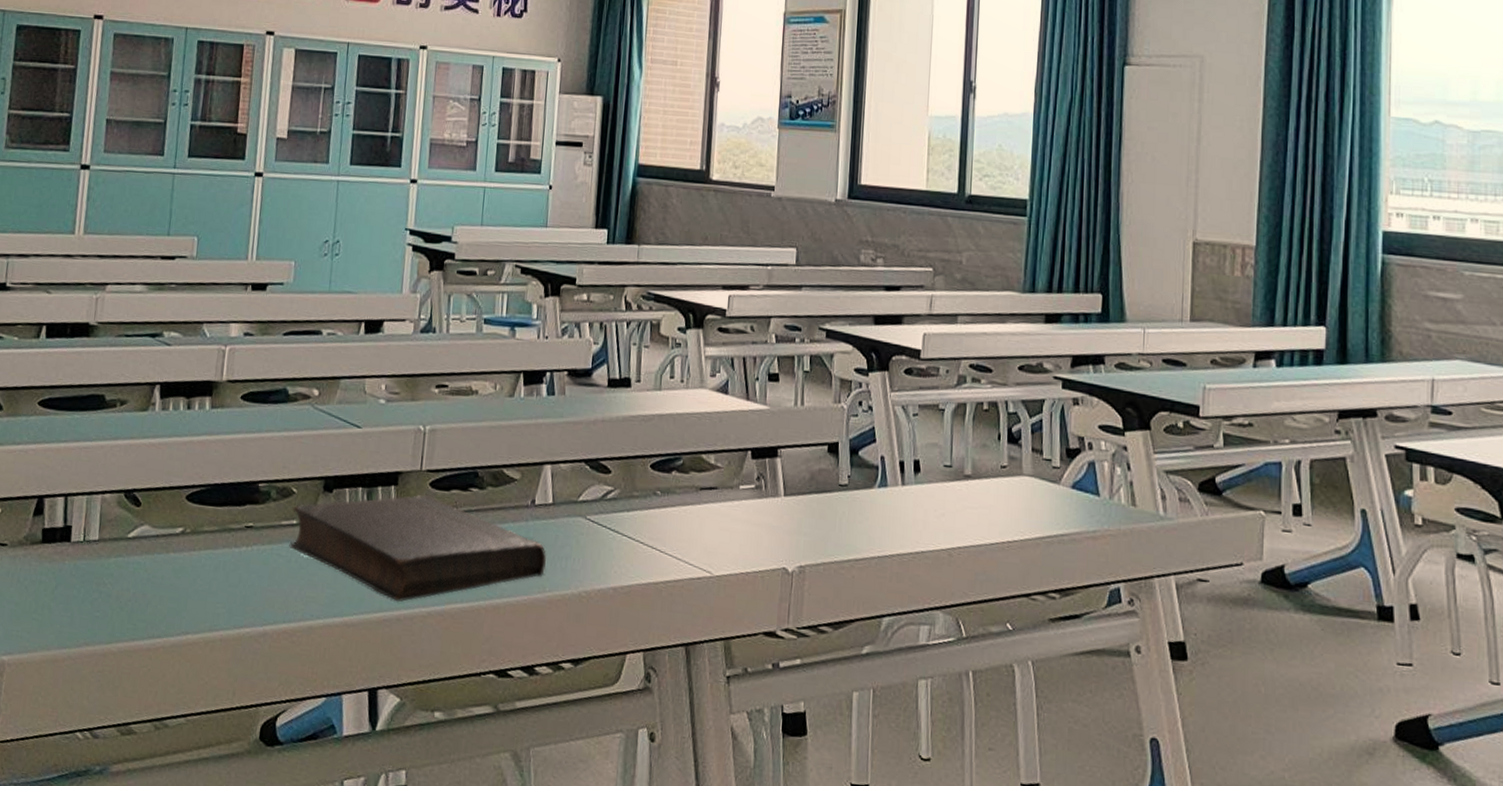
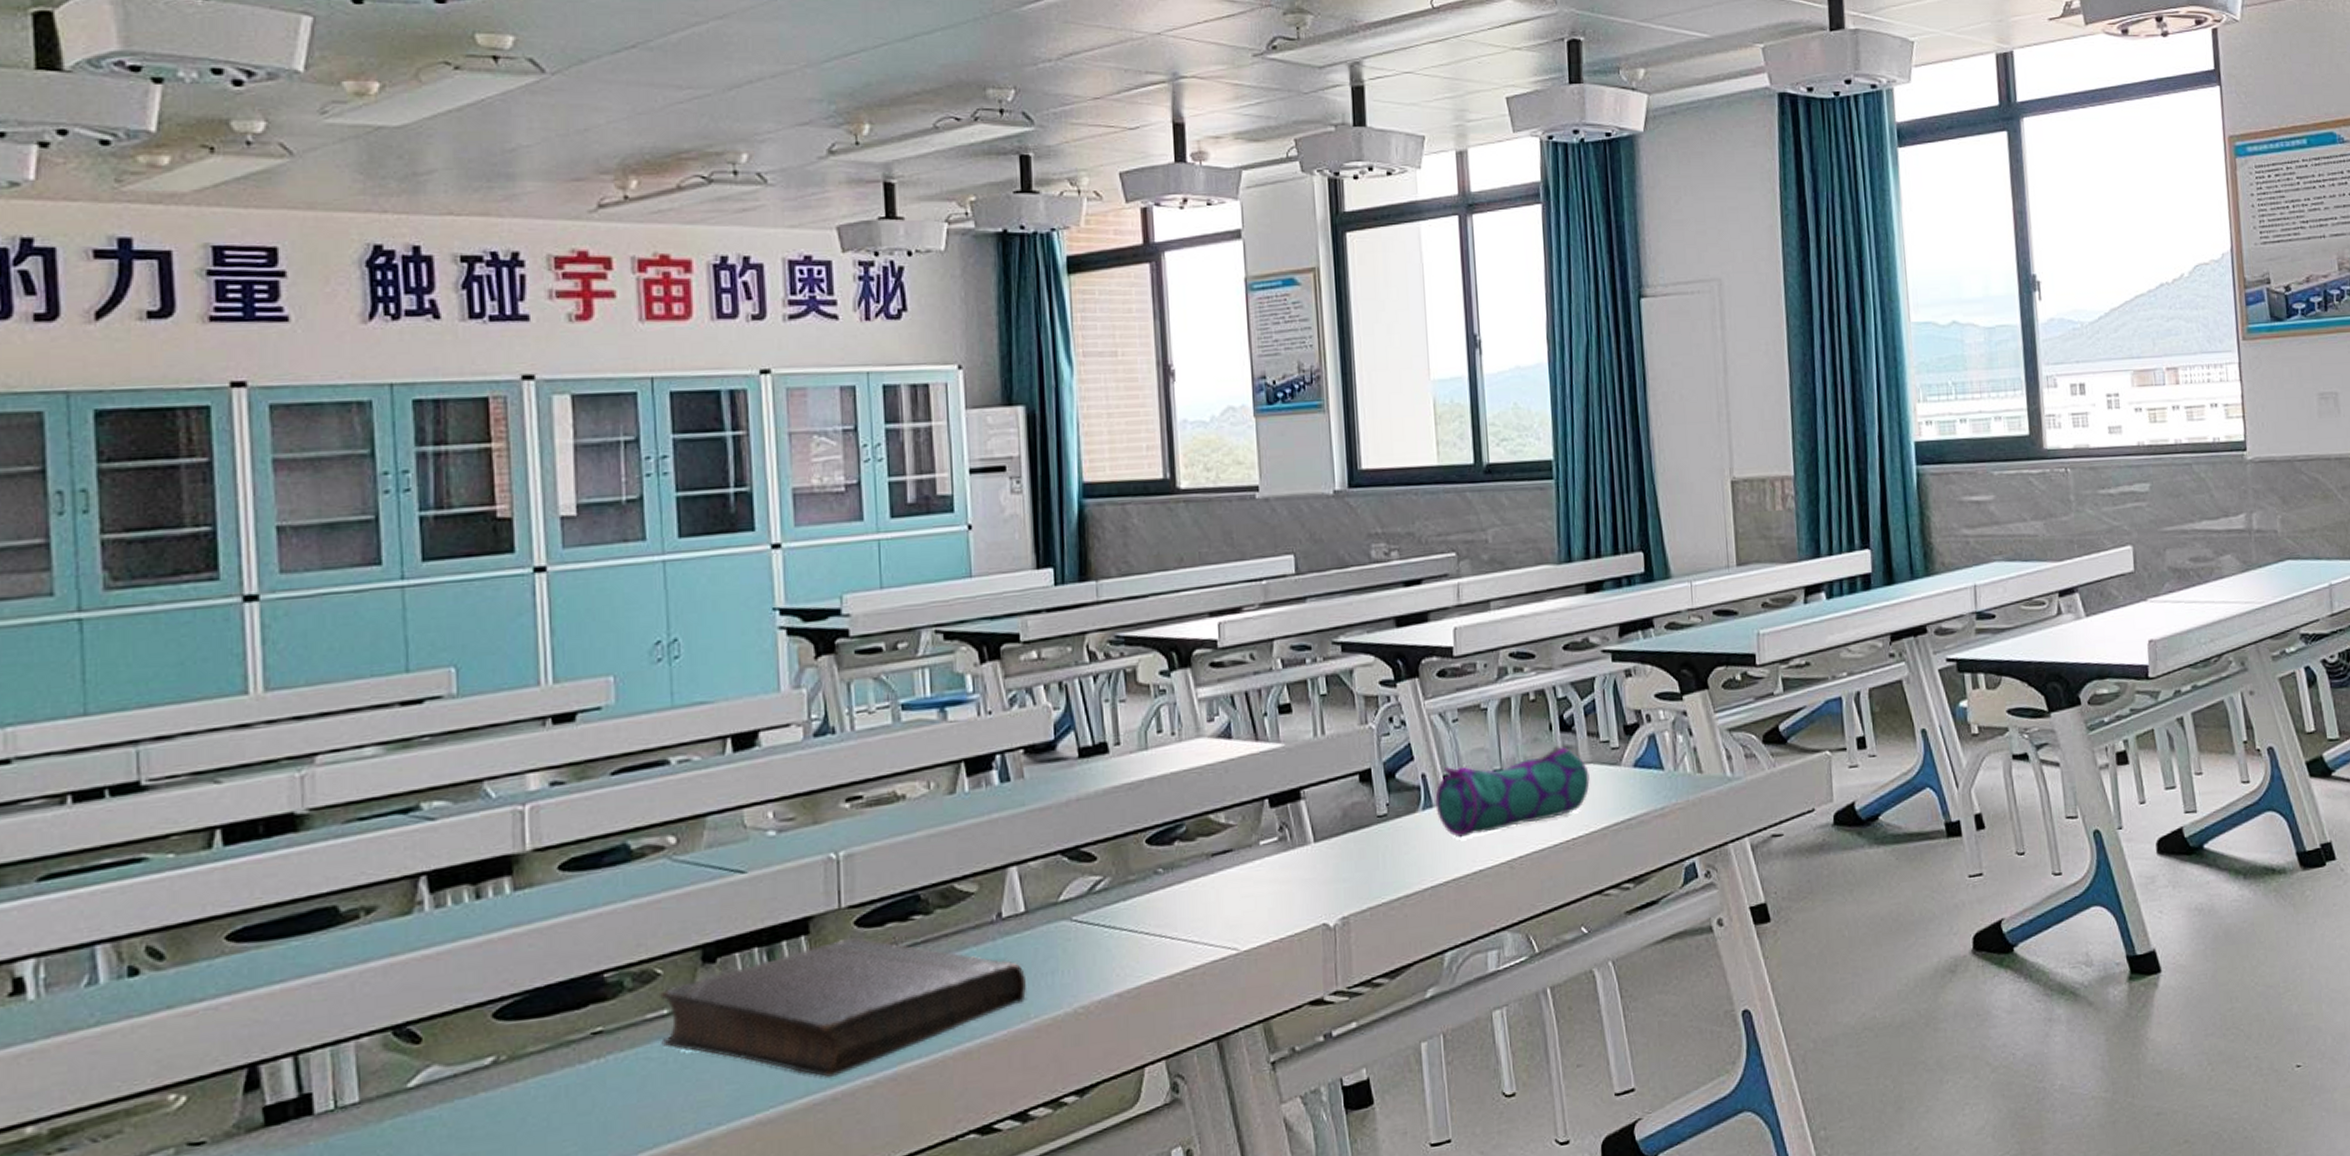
pencil case: none [889,453,1030,520] -> present [1435,746,1590,838]

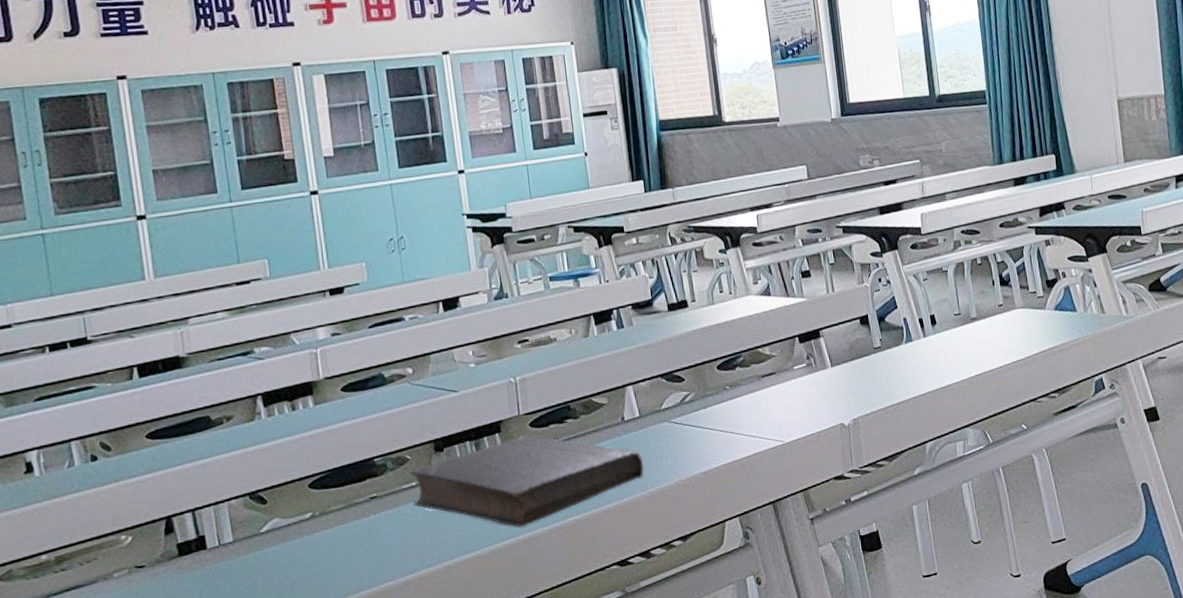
pencil case: present [1435,746,1590,838] -> none [914,296,1023,363]

